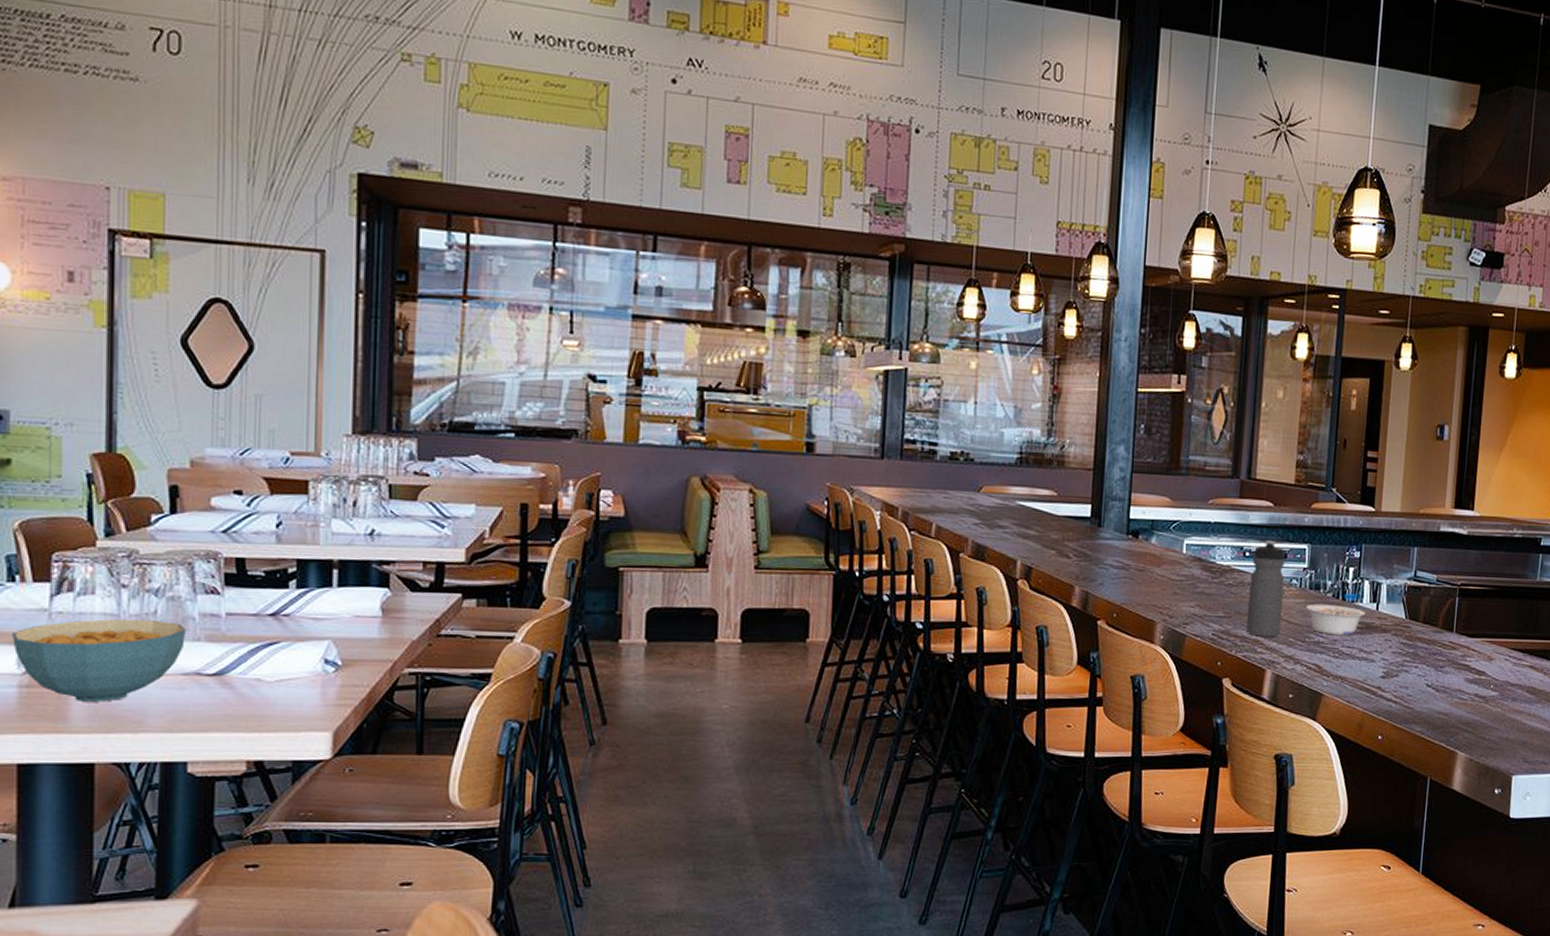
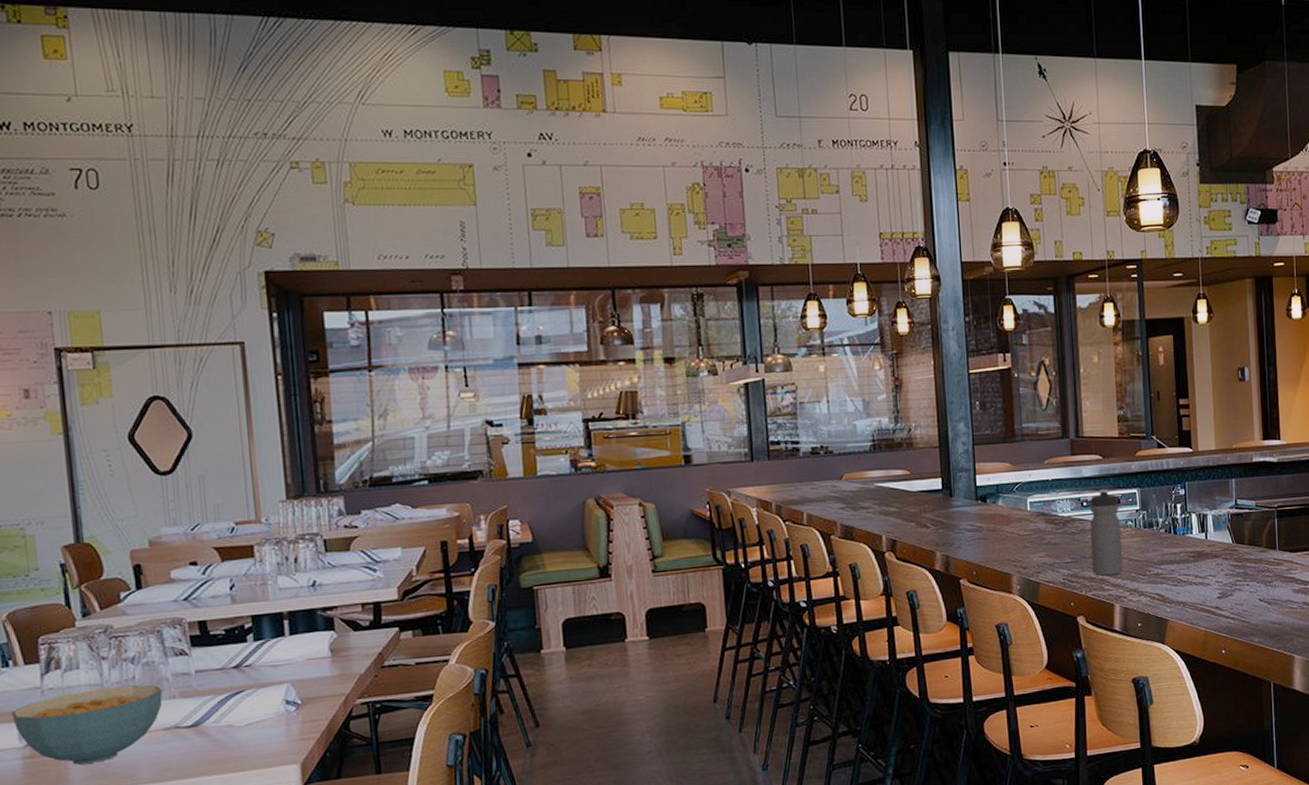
legume: present [1305,604,1366,636] -> none [1142,539,1196,566]

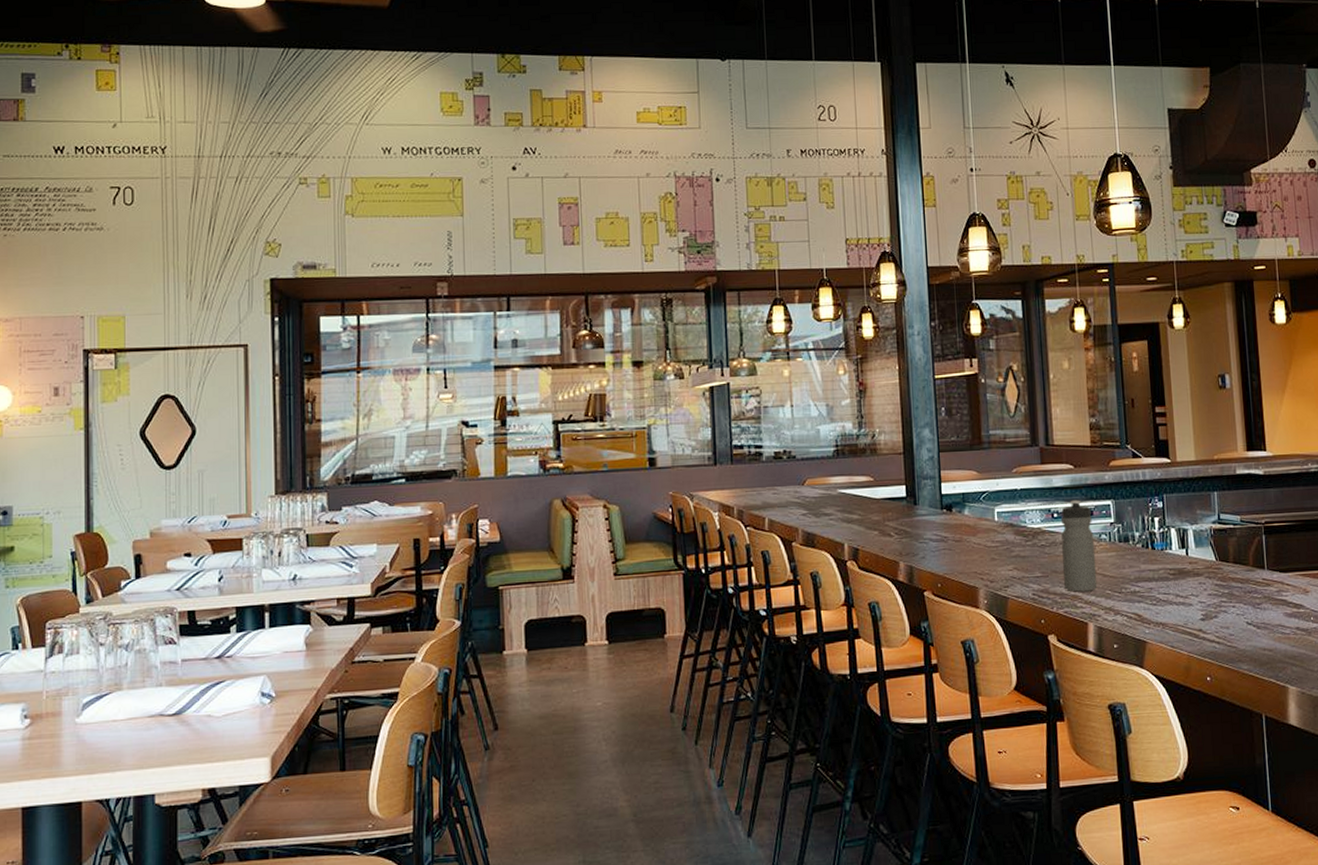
cereal bowl: present [12,684,163,765] -> none [17,671,151,748]

